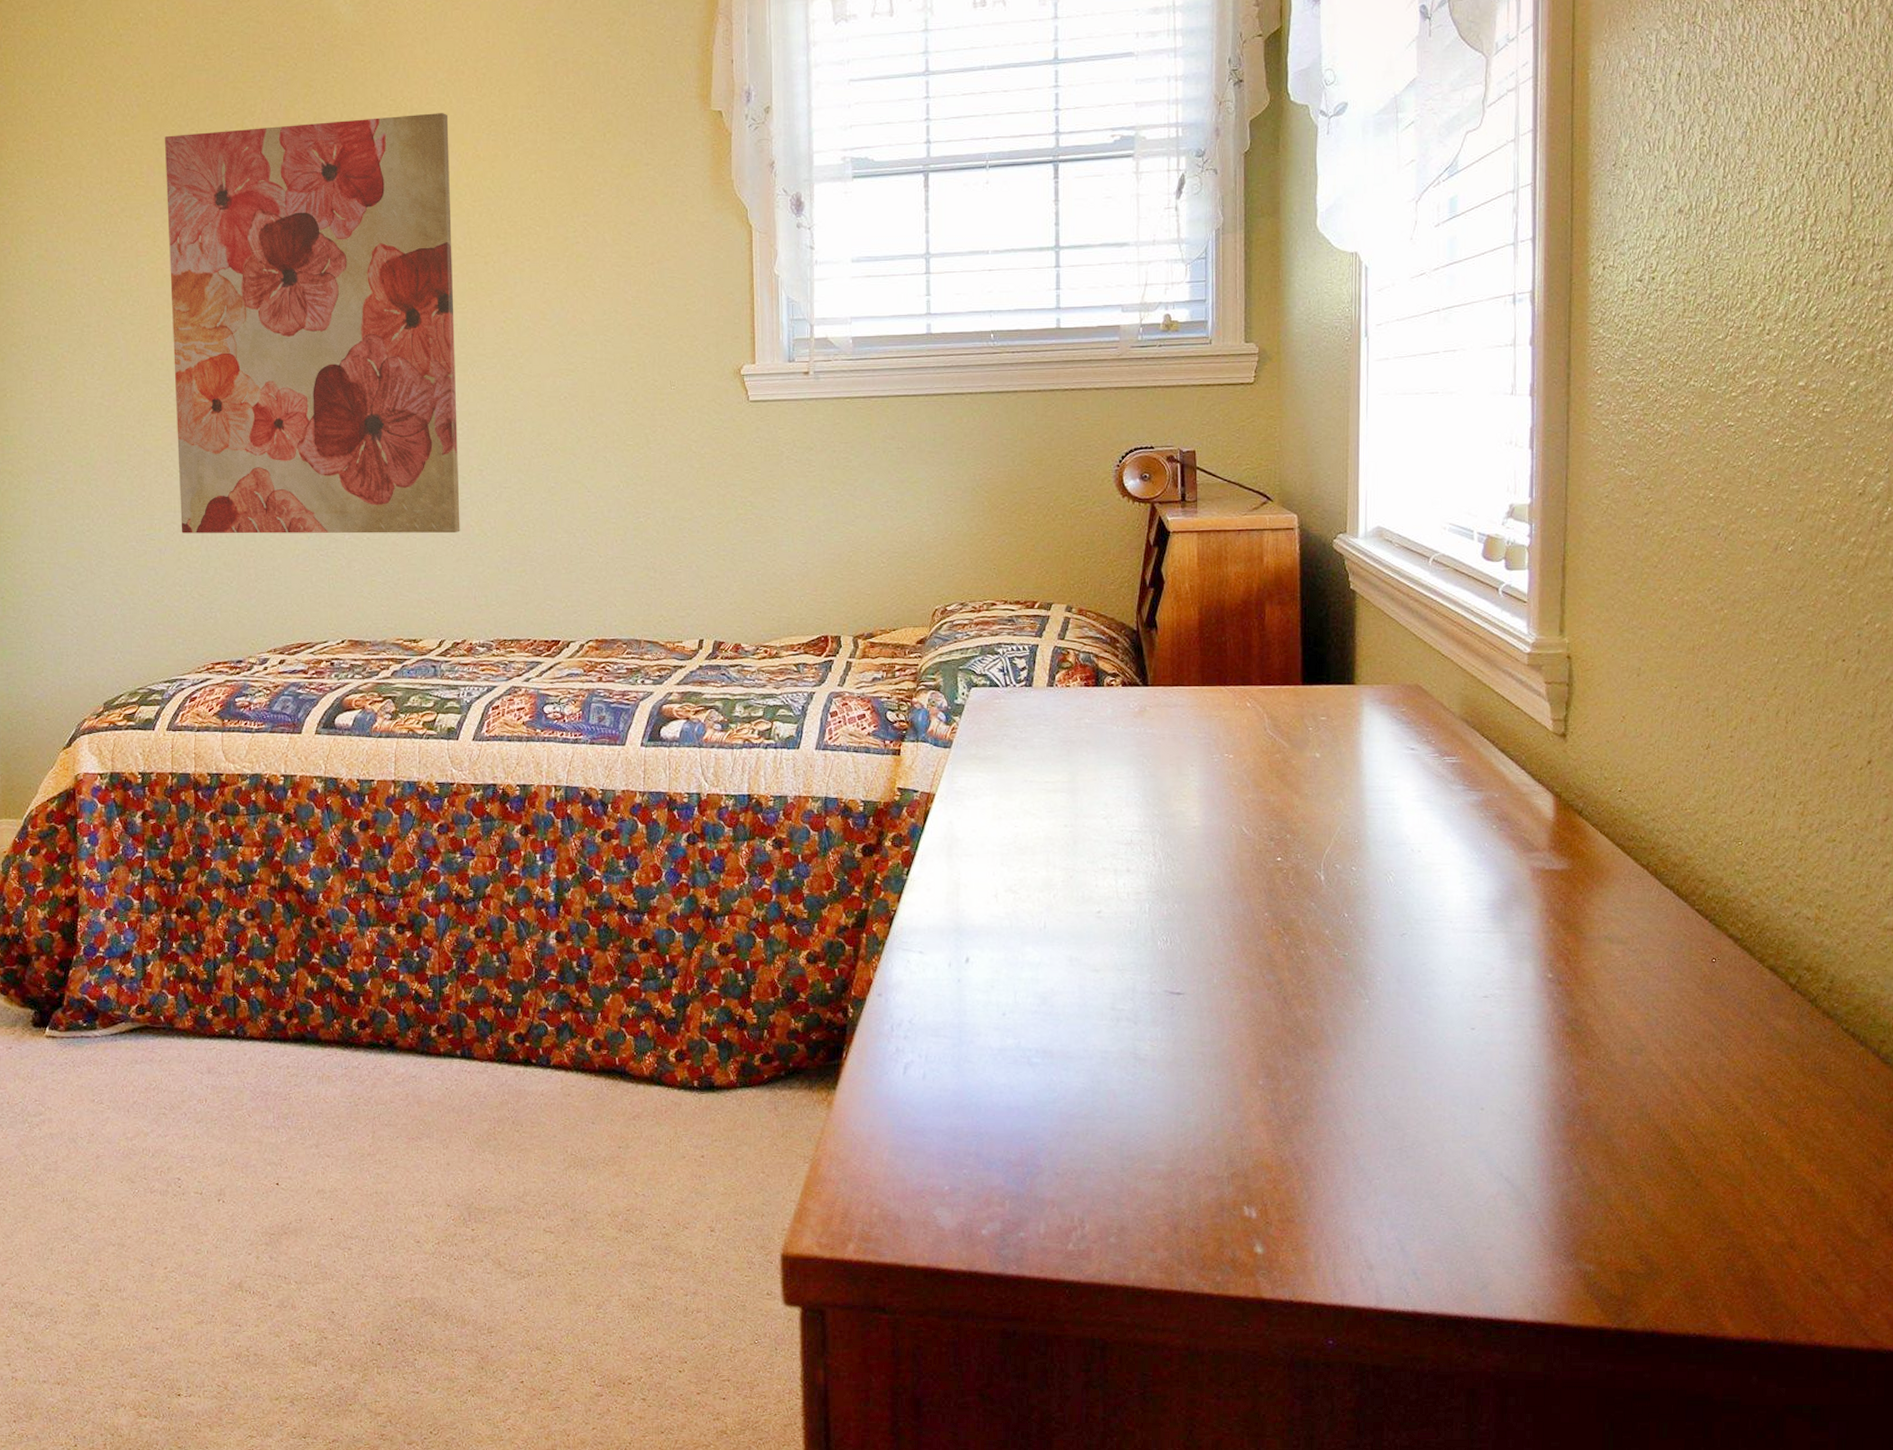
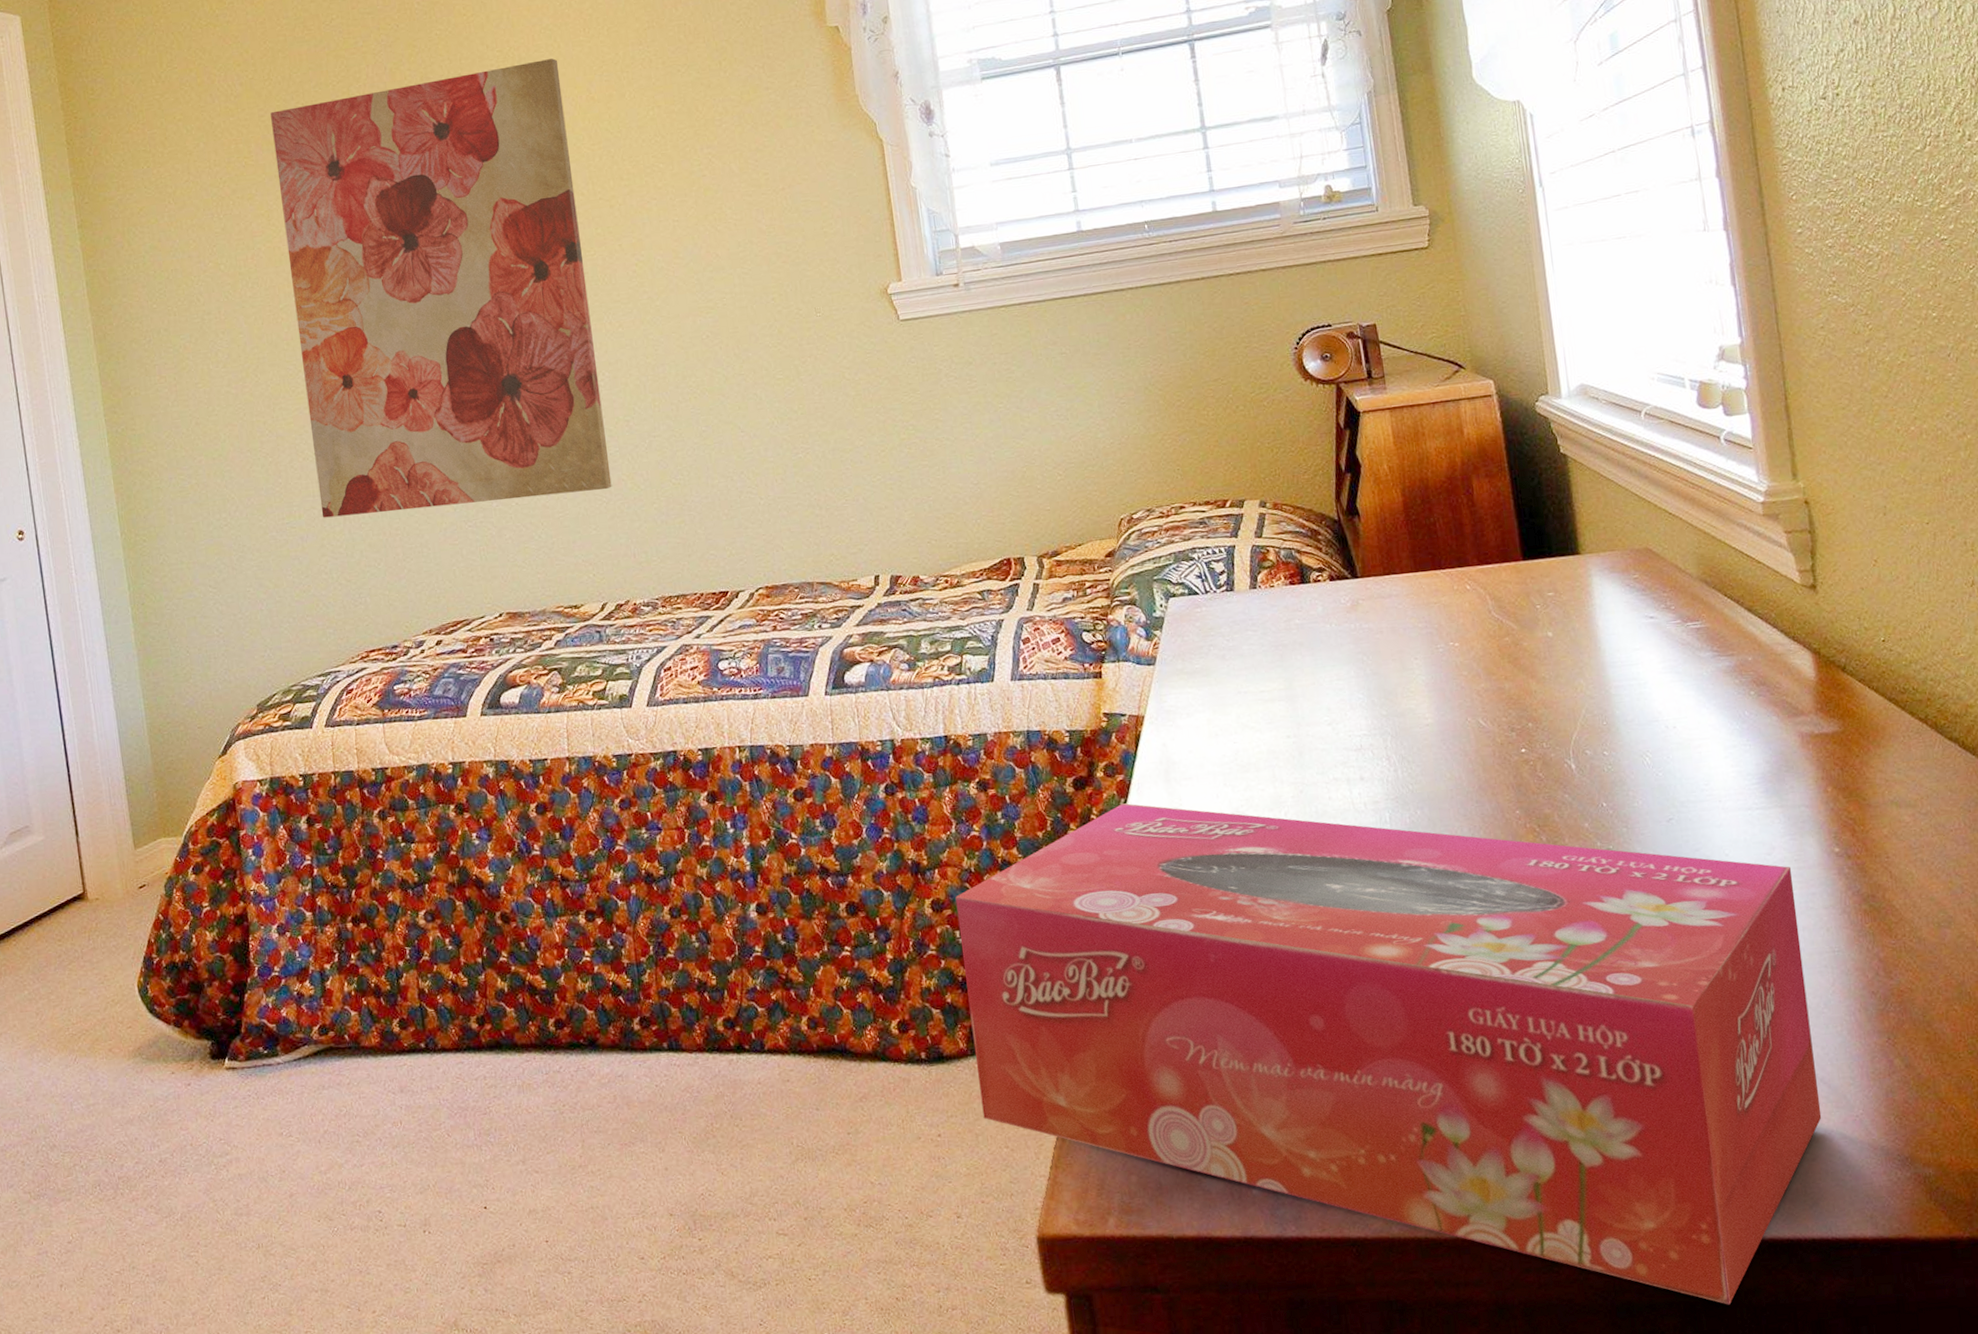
tissue box: none [741,872,1507,1368] -> present [955,803,1822,1305]

